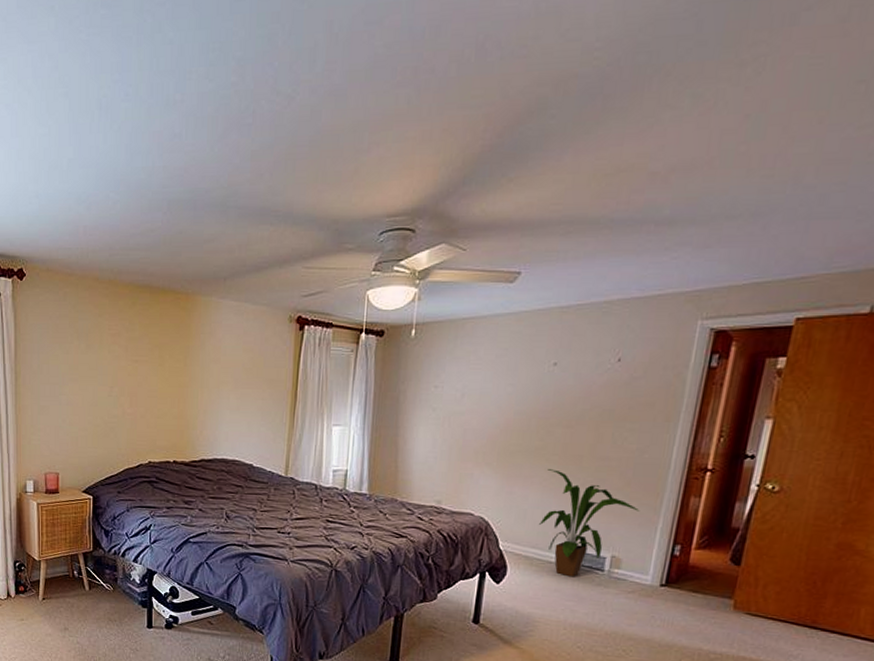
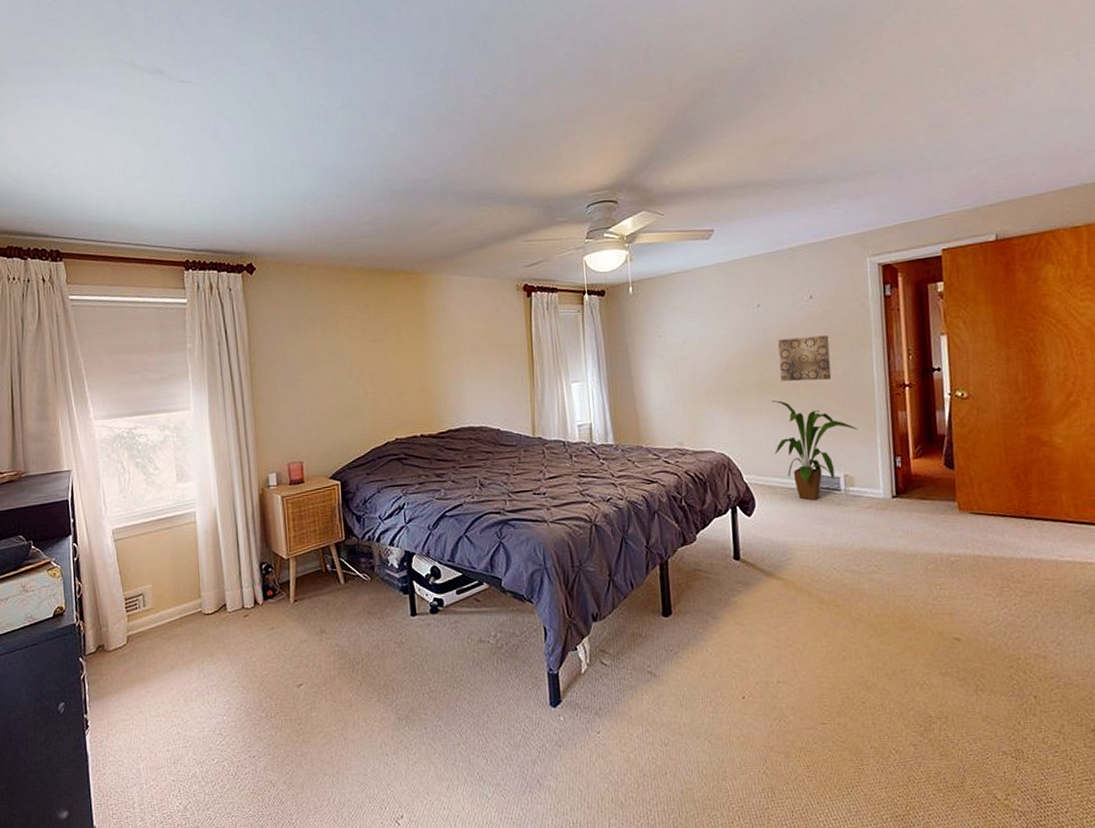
wall art: none [562,404,629,455] -> present [778,335,832,382]

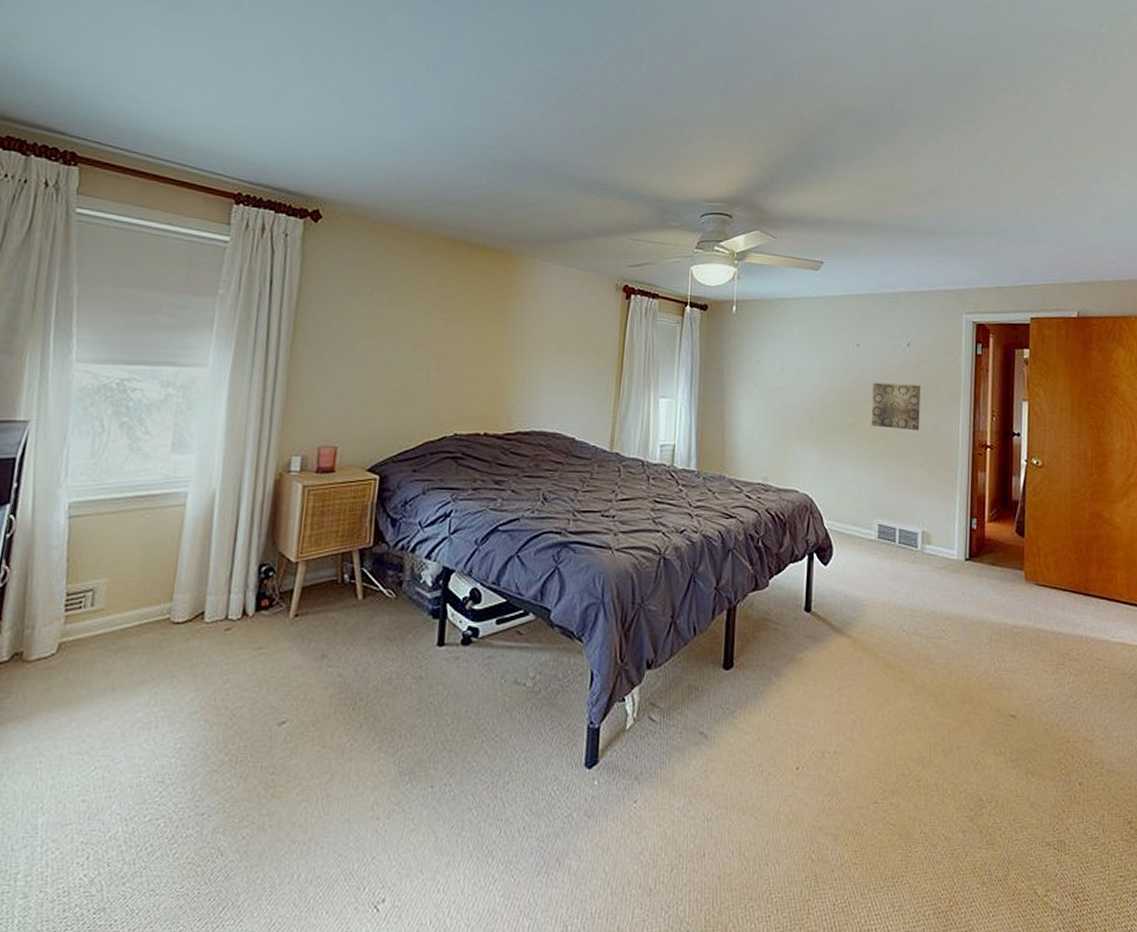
house plant: present [771,400,859,501] -> none [858,445,940,555]

